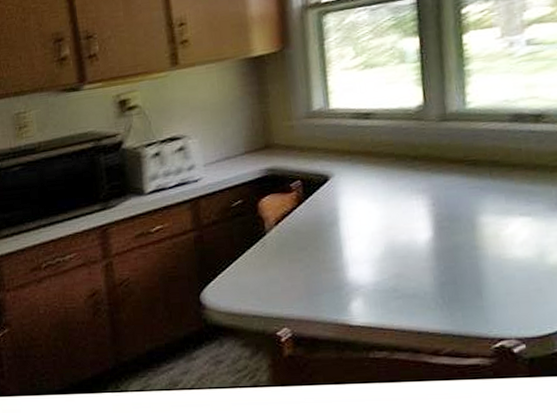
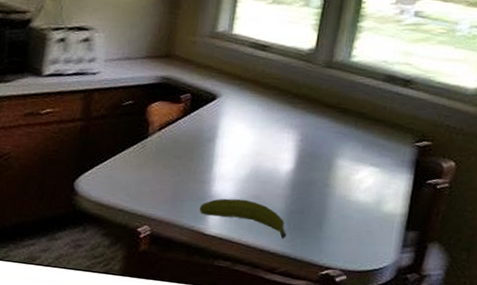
fruit: none [338,280,444,316] -> present [199,198,287,239]

